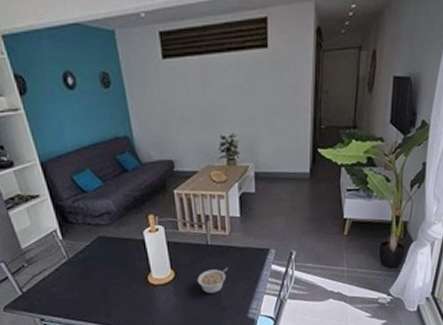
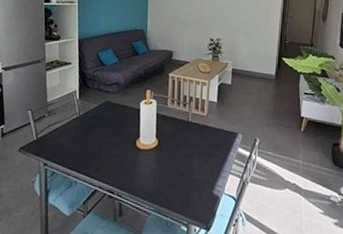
legume: present [197,267,228,294] -> none [175,143,202,166]

